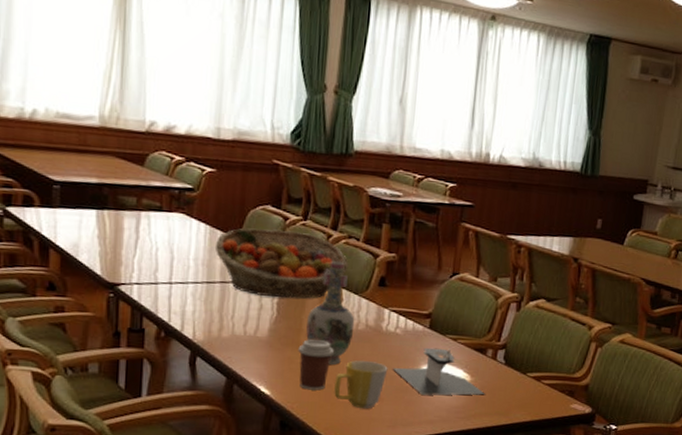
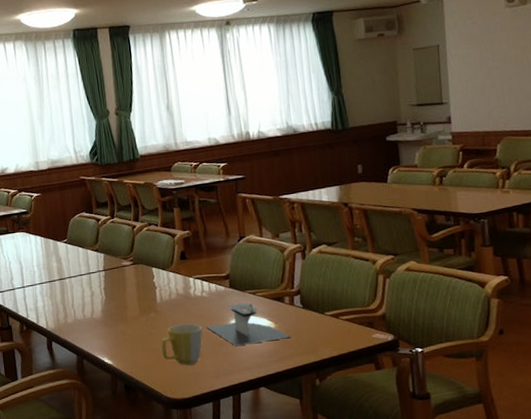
fruit basket: present [214,228,349,299] -> none [50,228,154,285]
coffee cup: present [298,339,334,390] -> none [127,312,156,356]
vase: present [306,261,355,366] -> none [129,246,168,333]

